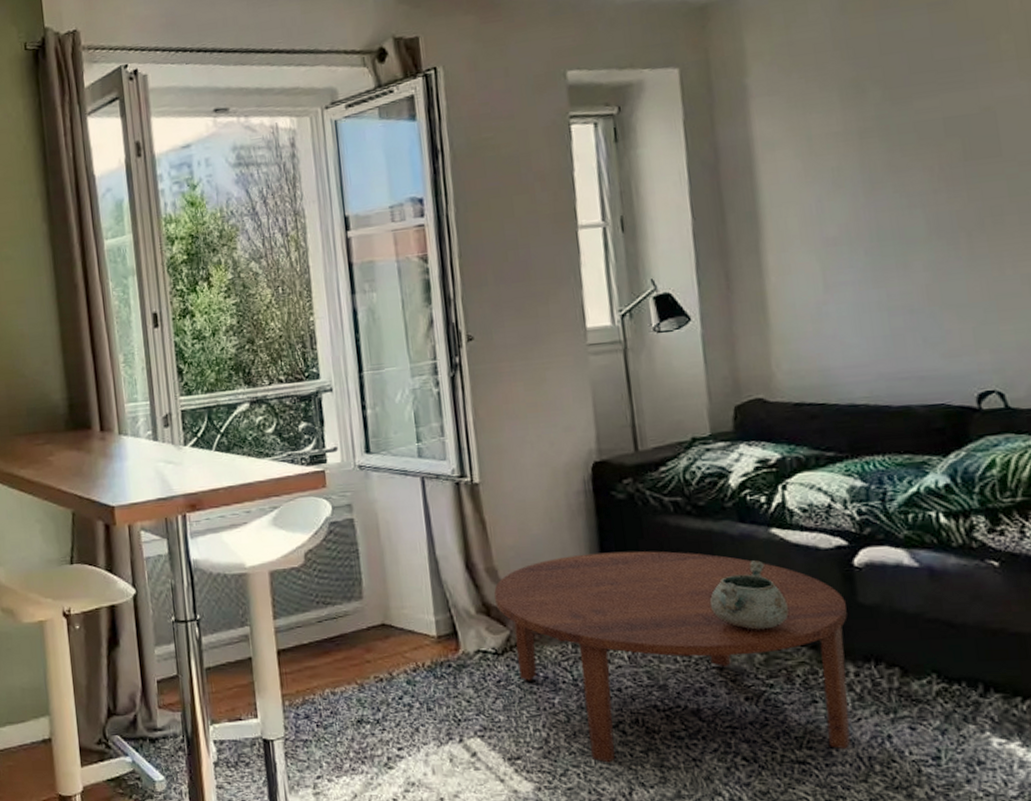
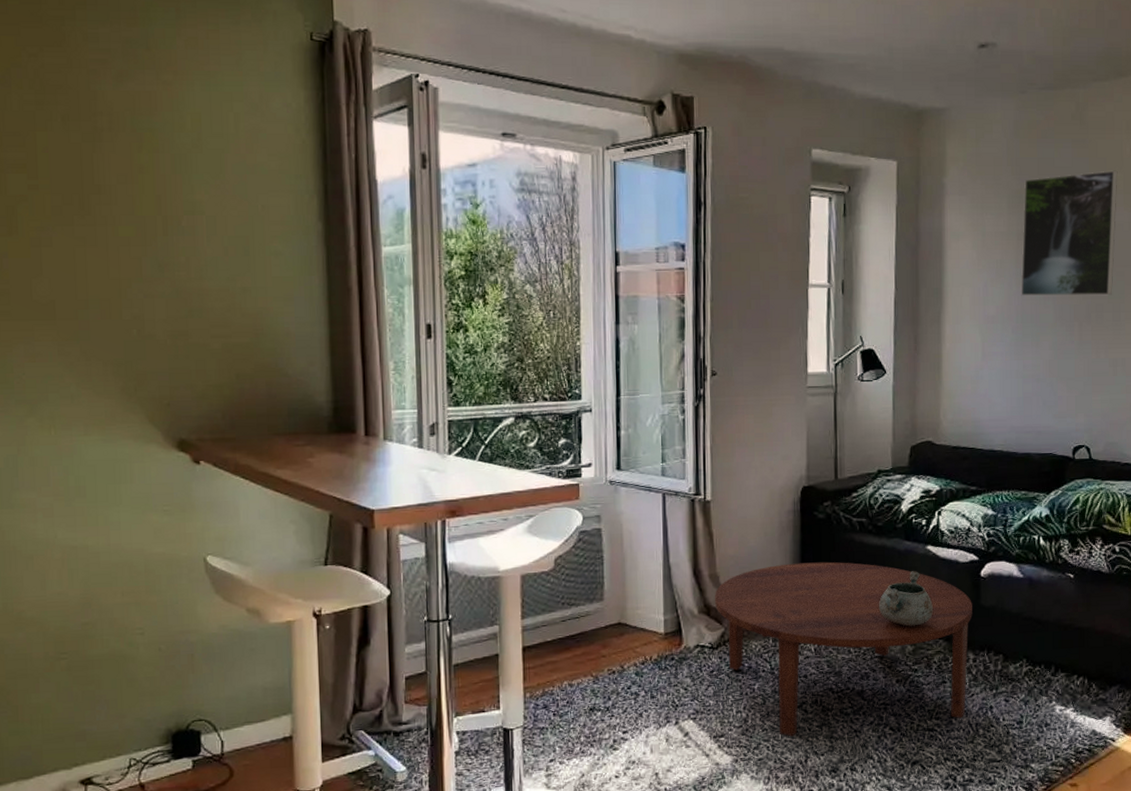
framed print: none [861,31,1015,208] -> present [1020,170,1118,296]

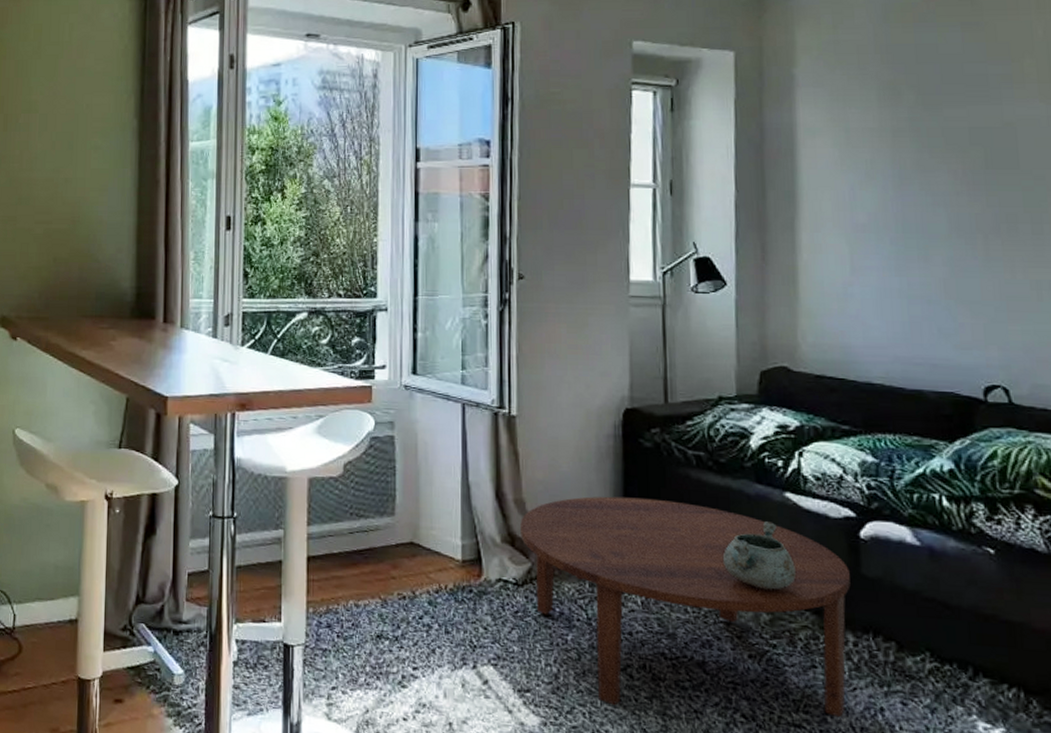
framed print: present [1020,170,1118,296] -> none [898,56,1030,204]

